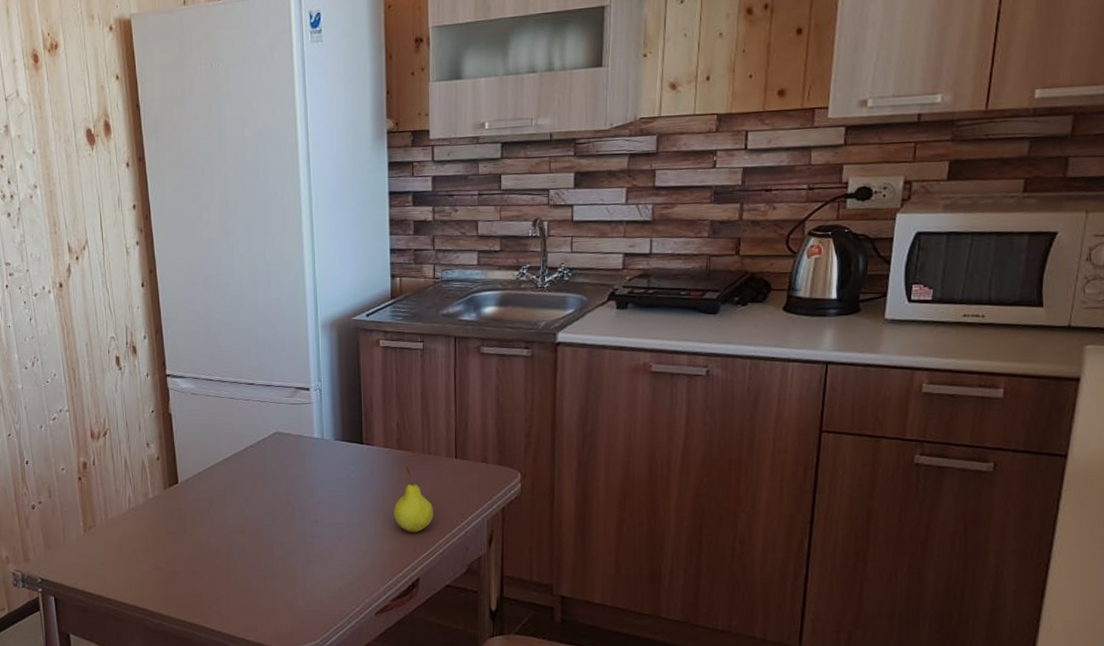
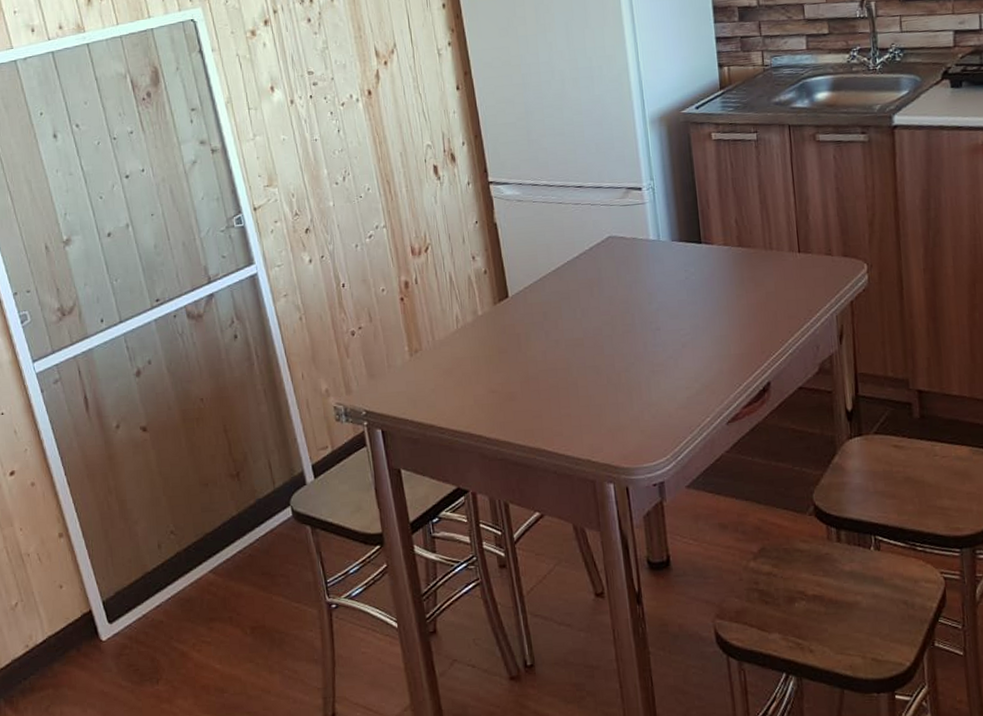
fruit: present [394,466,433,533] -> none [738,264,780,334]

